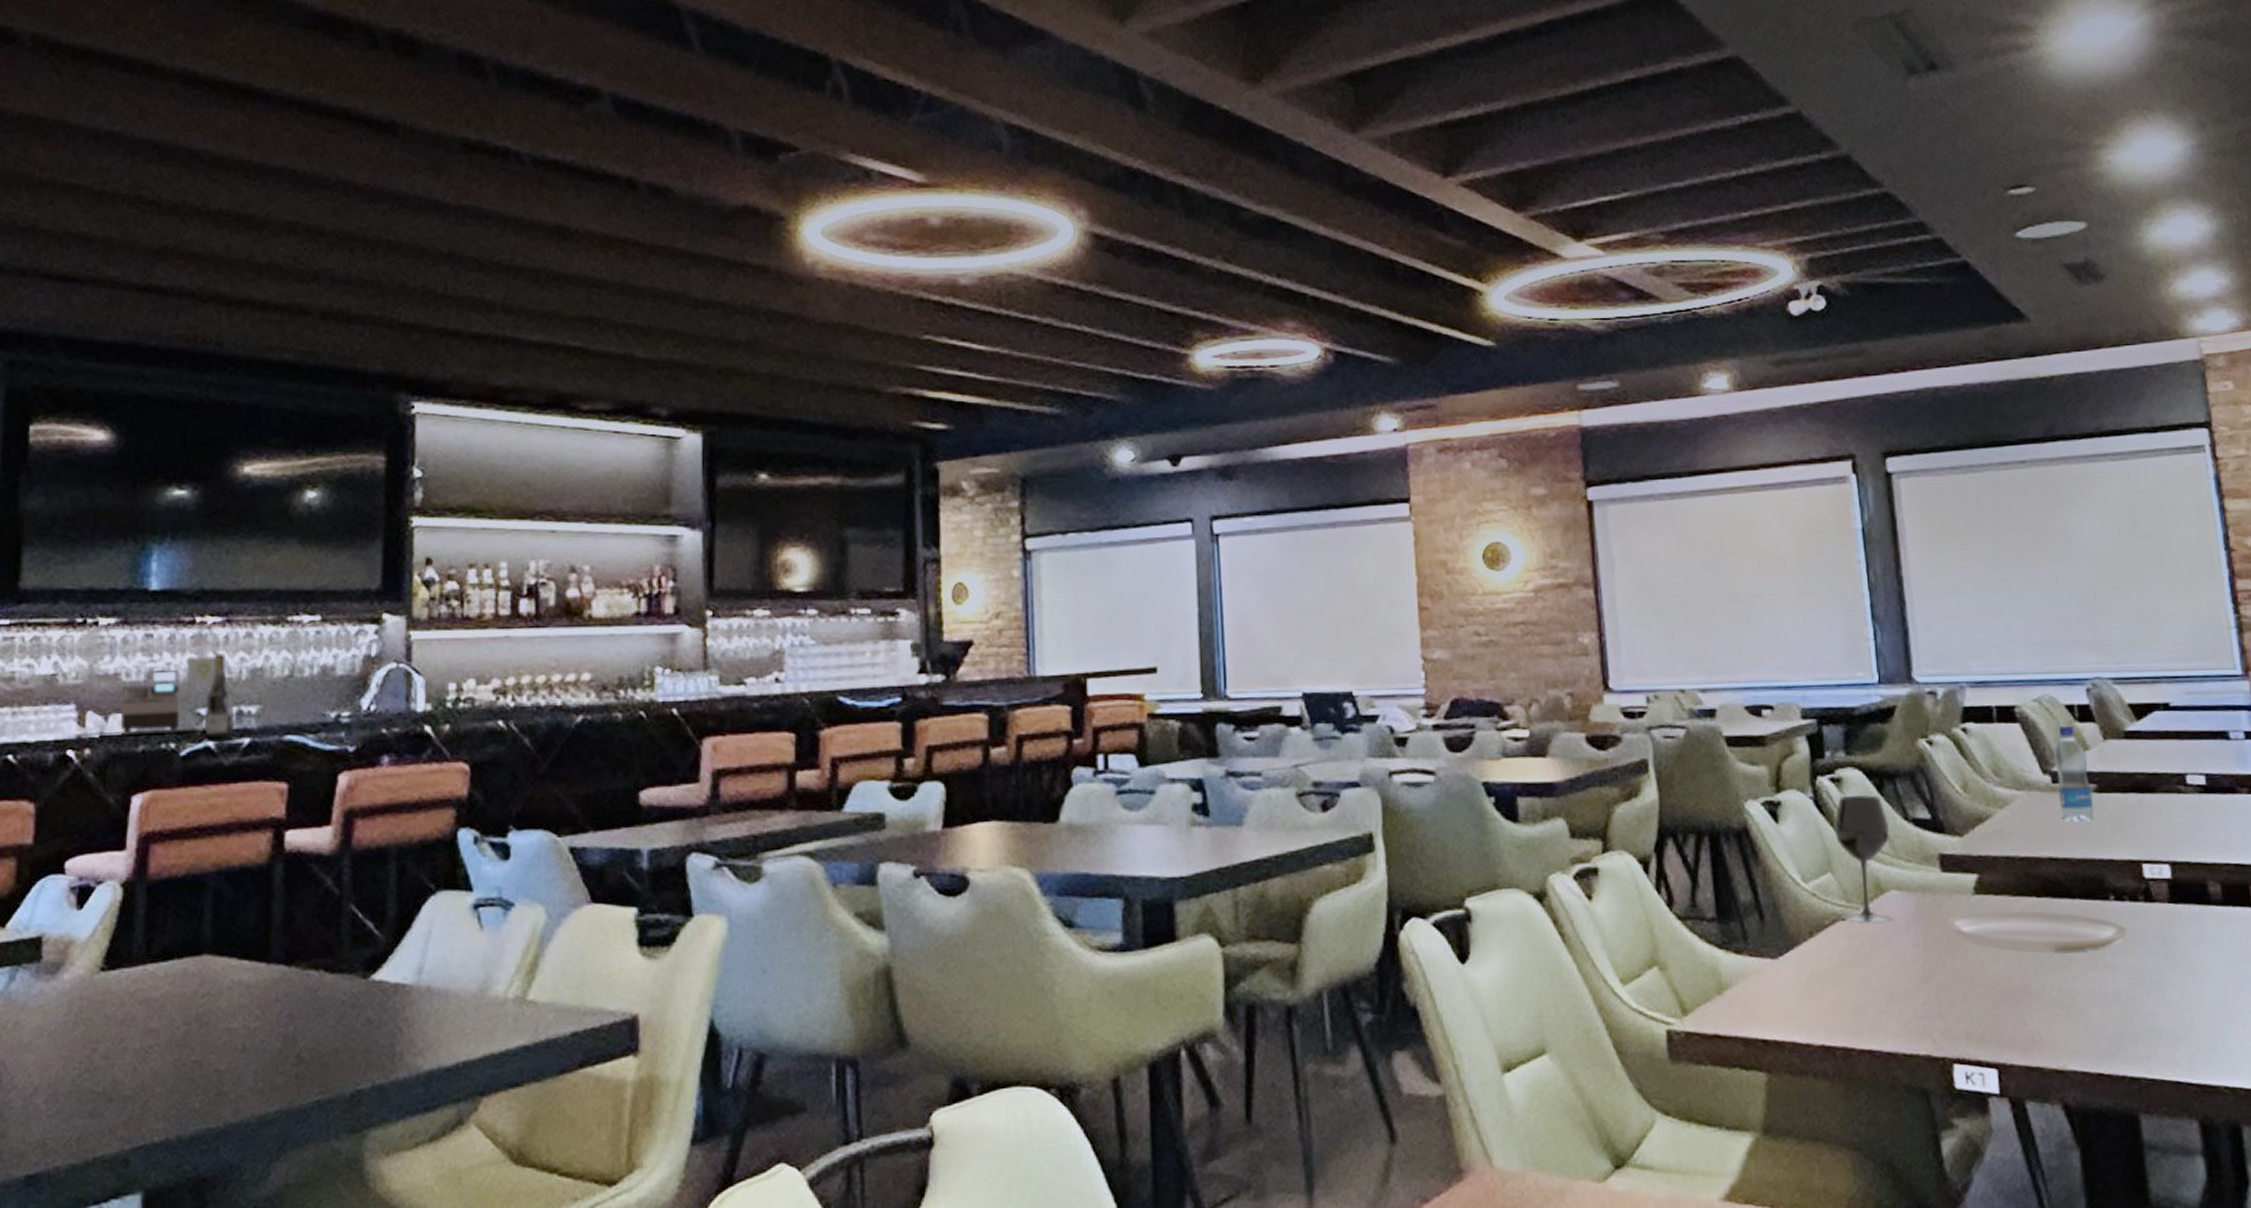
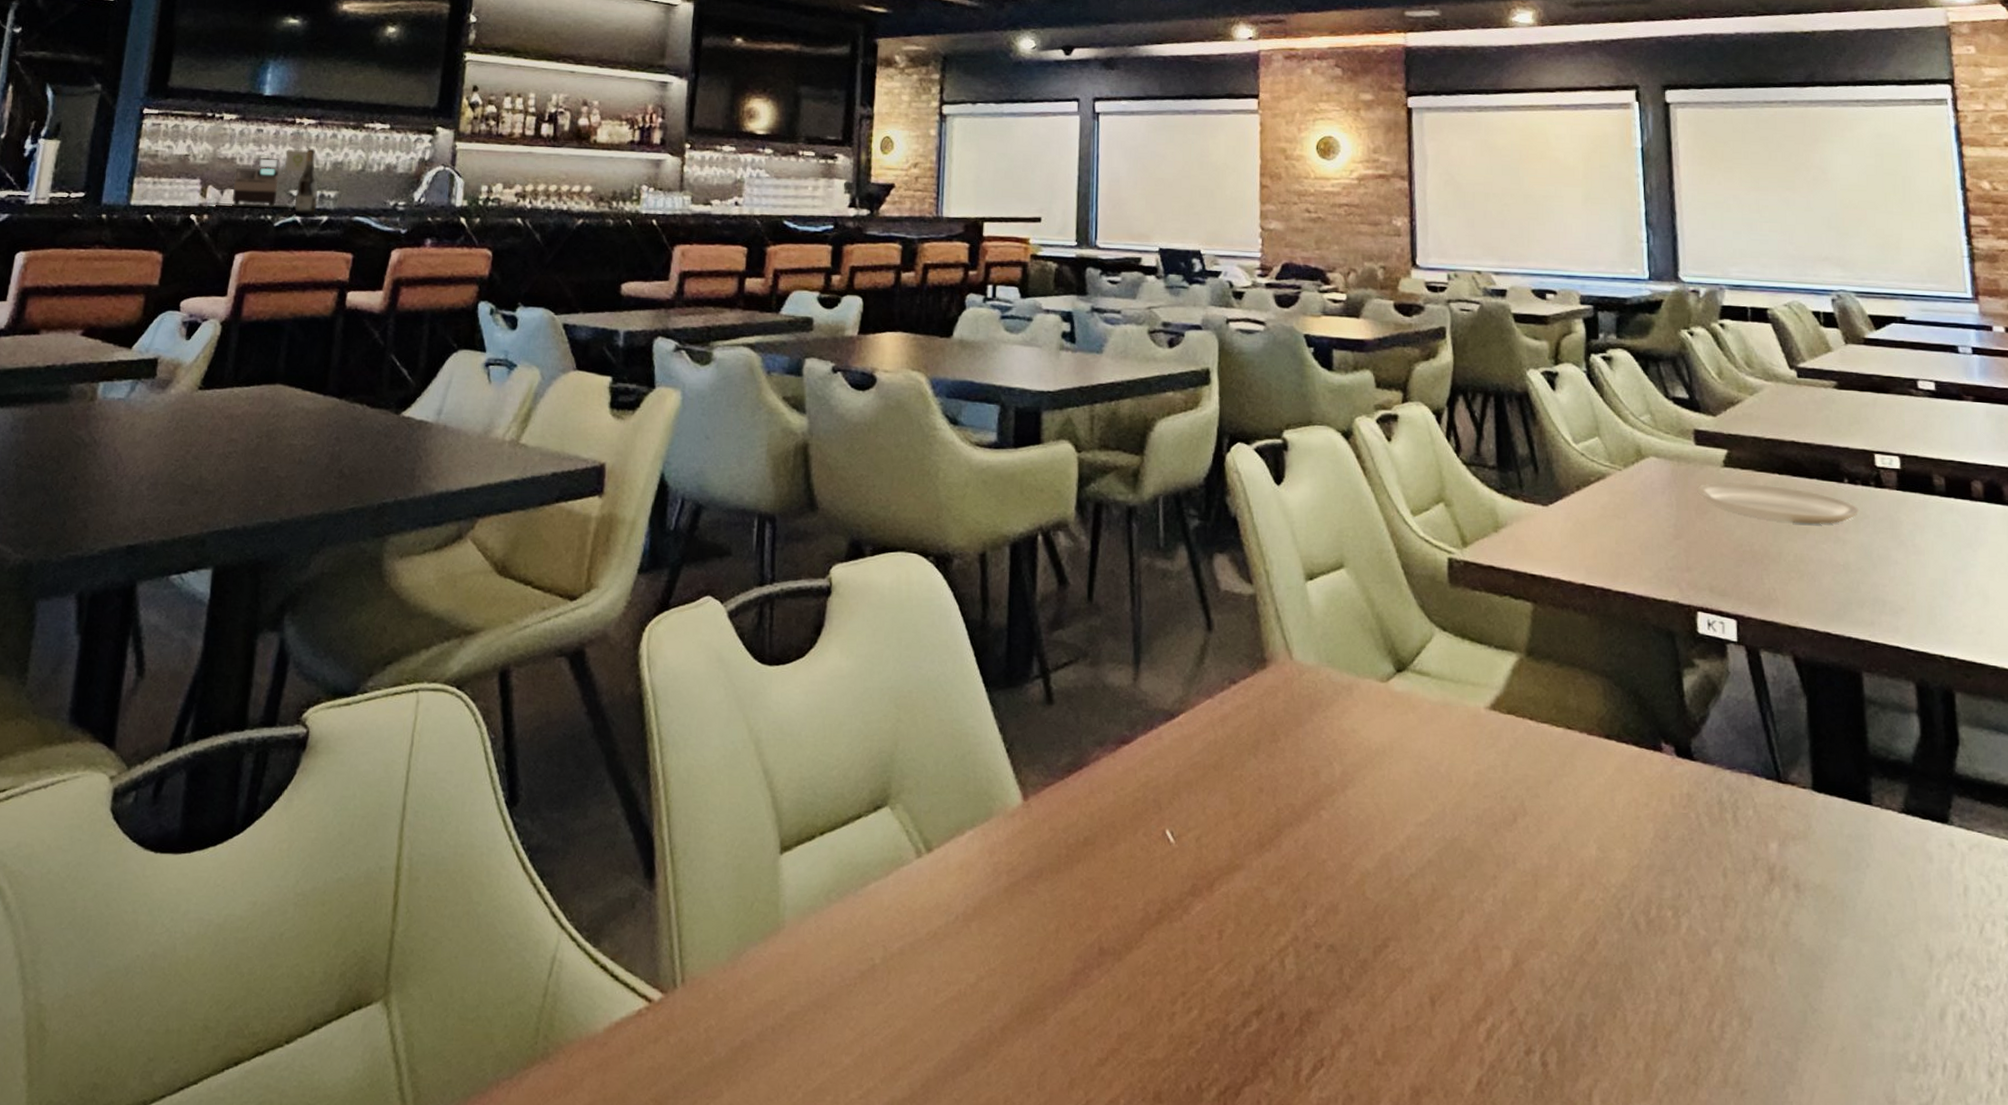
wineglass: present [1833,795,1894,924] -> none [1602,373,1652,485]
bottle: present [2053,725,2094,823] -> none [1799,329,1834,414]

